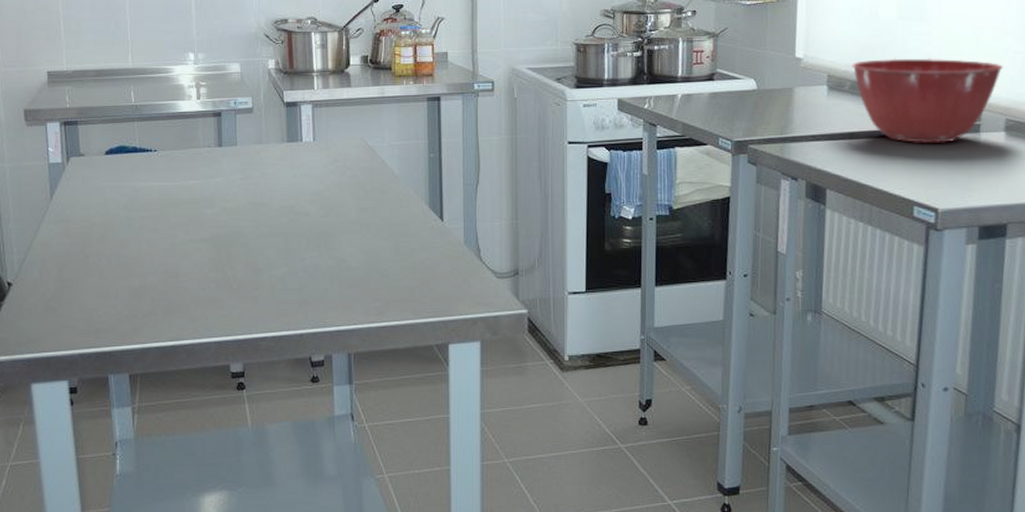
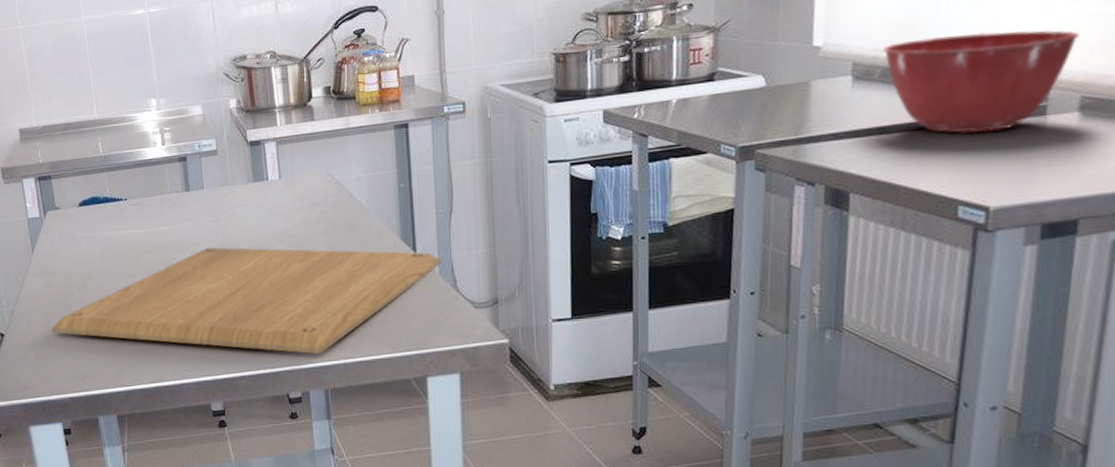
chopping board: none [65,205,468,318] -> present [51,247,442,354]

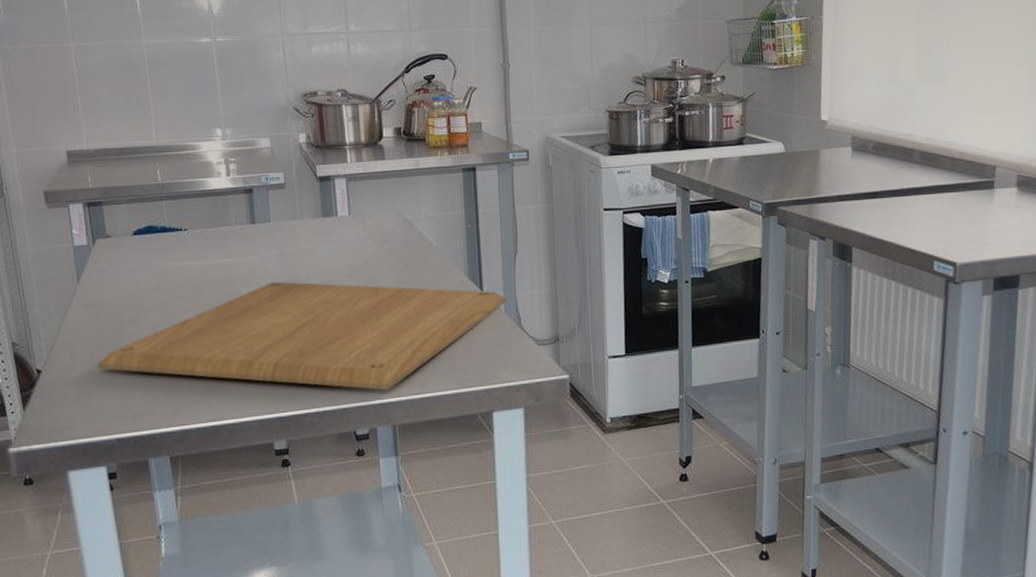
mixing bowl: present [883,29,1079,133] -> none [874,118,1014,201]

